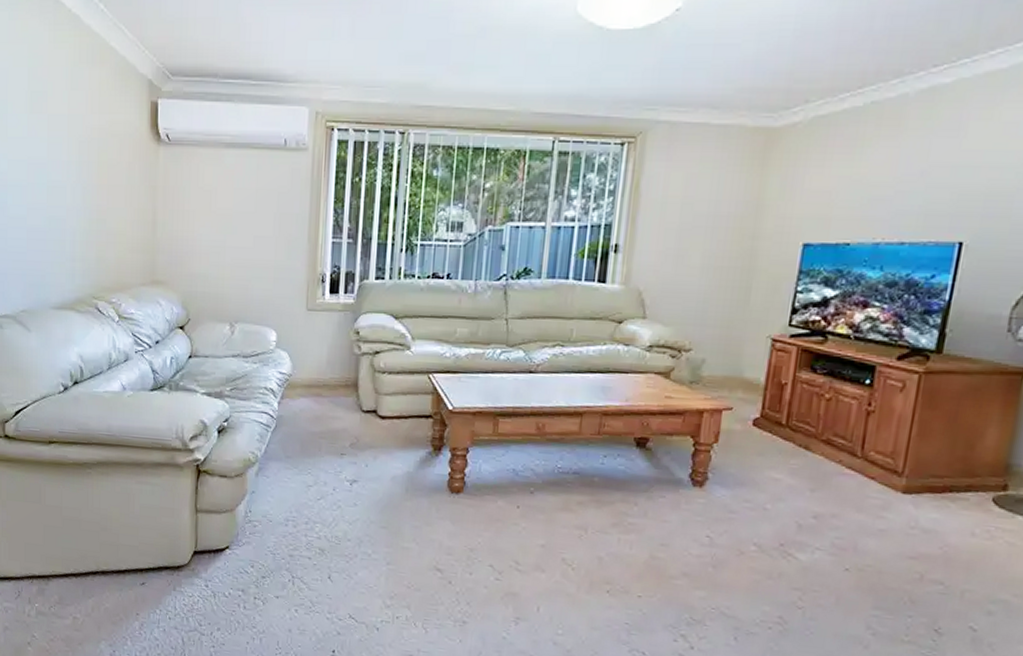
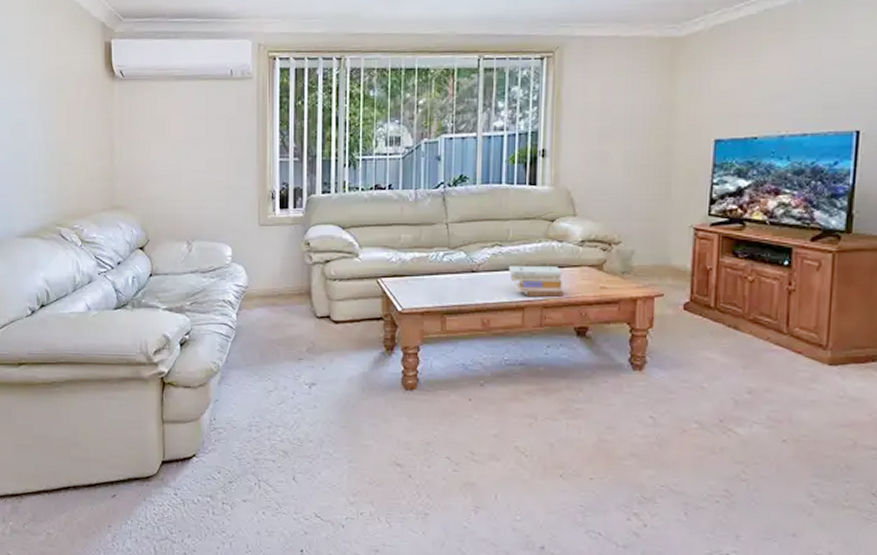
books: none [568,368,626,404] -> present [508,266,563,298]

